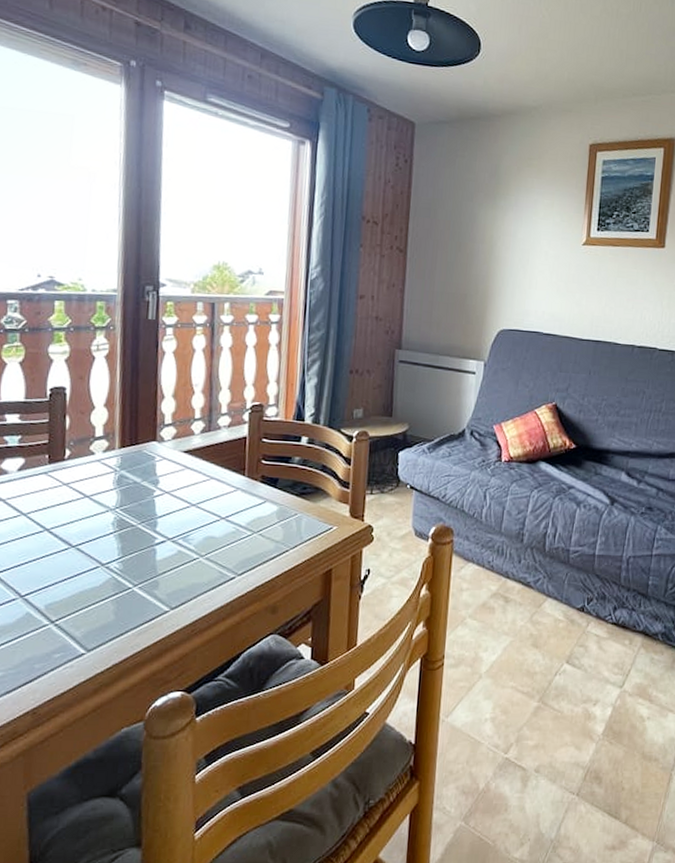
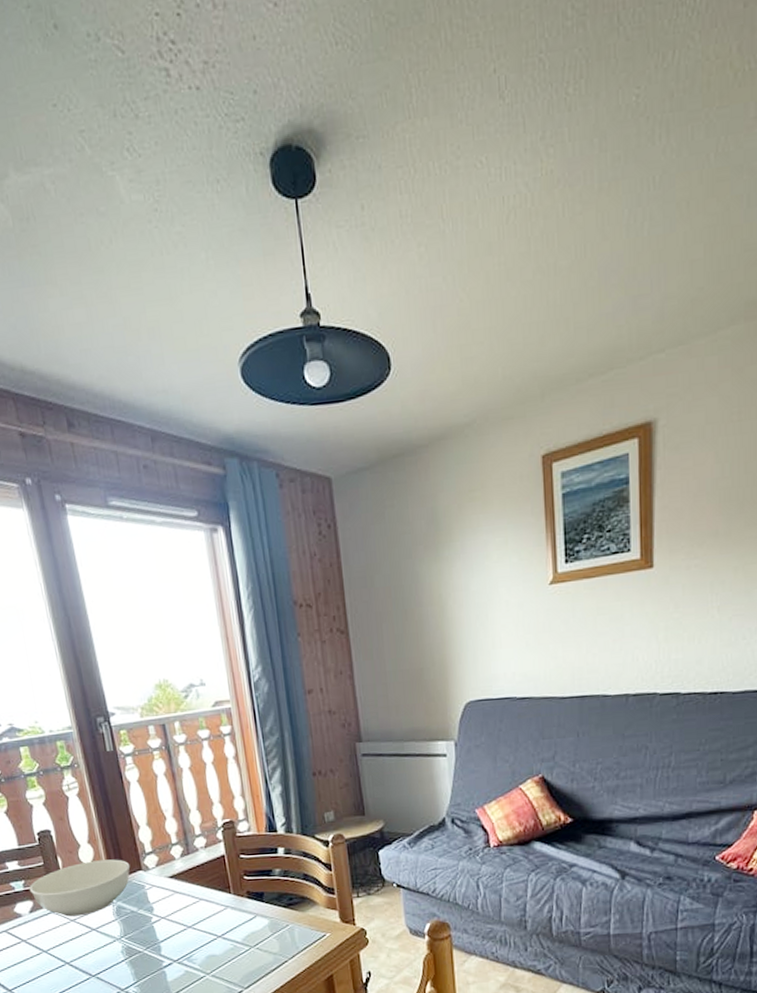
bowl: none [24,424,145,481] -> present [29,859,131,917]

